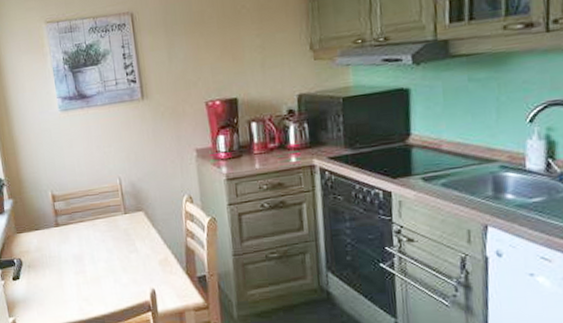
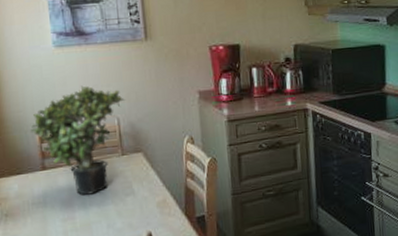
potted plant: none [44,147,126,252] -> present [30,85,126,196]

